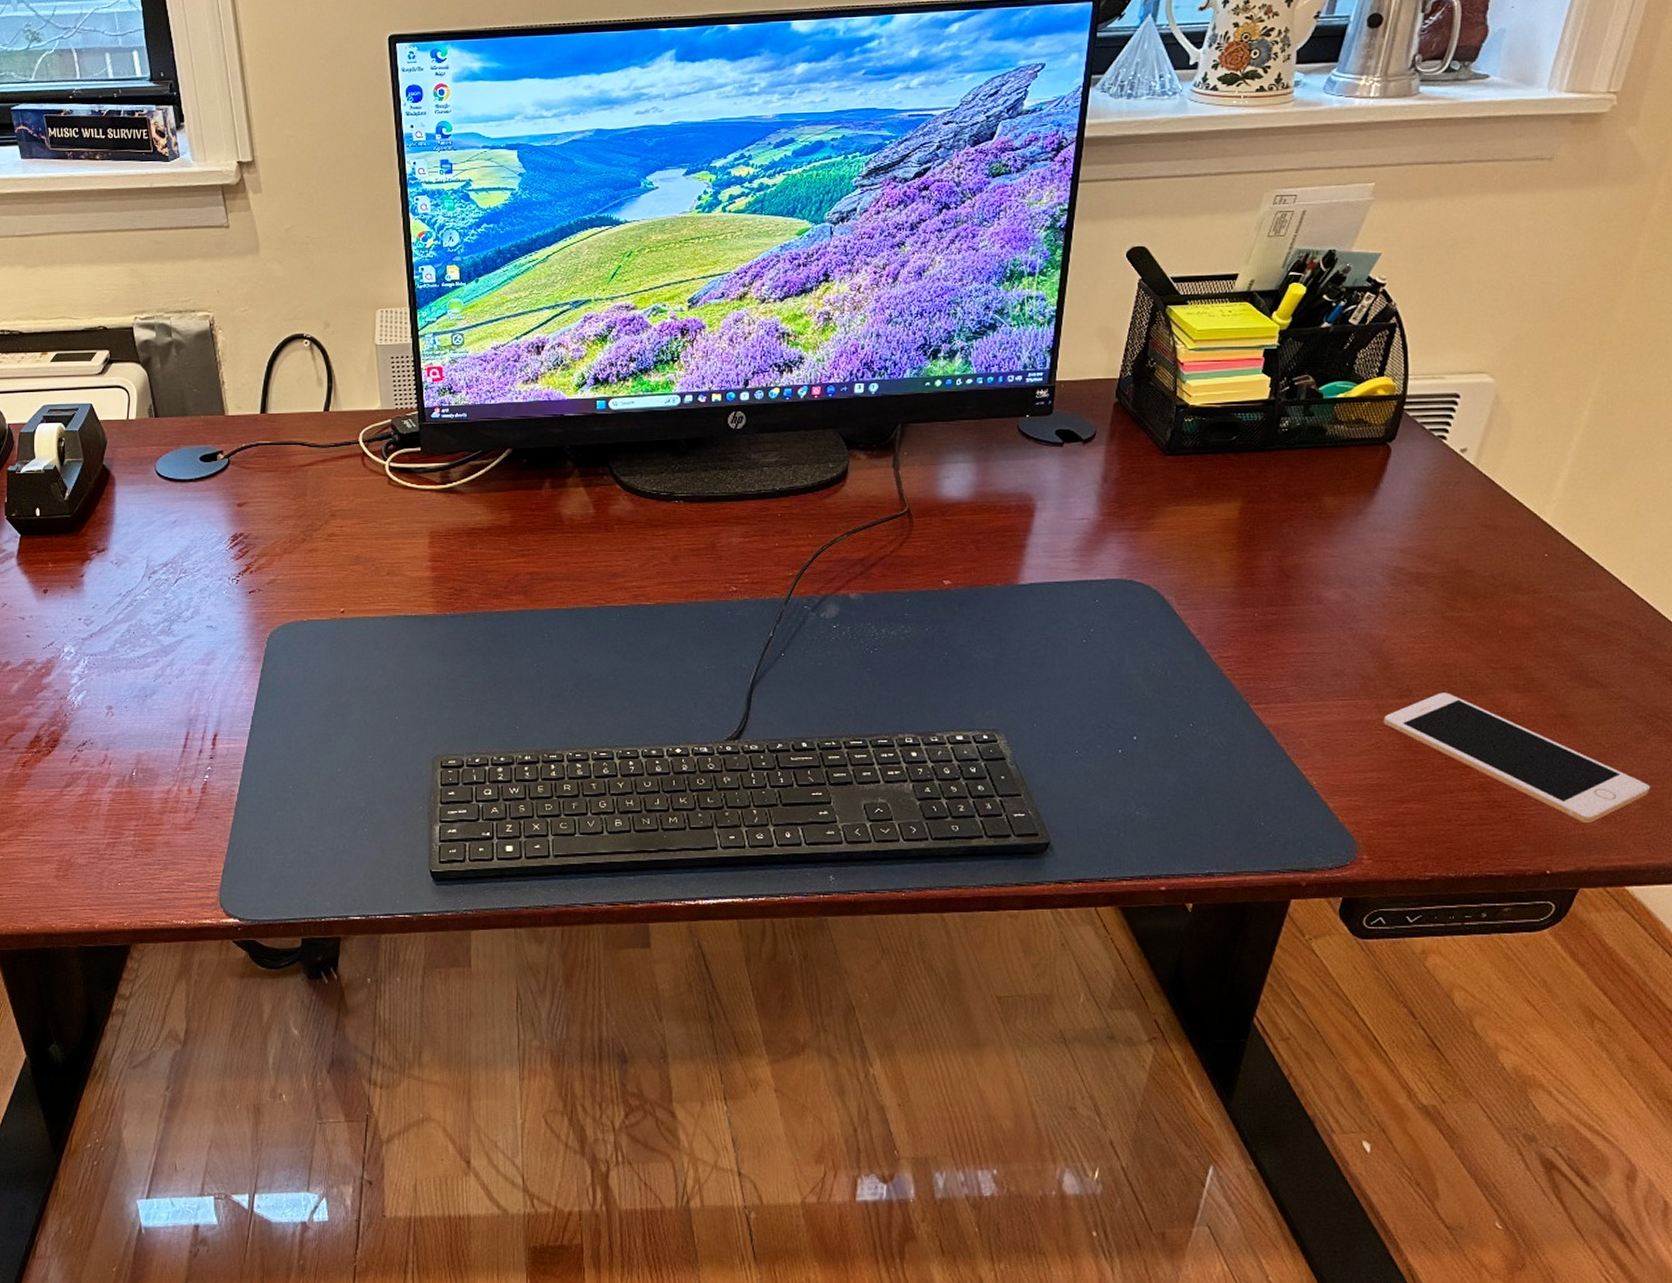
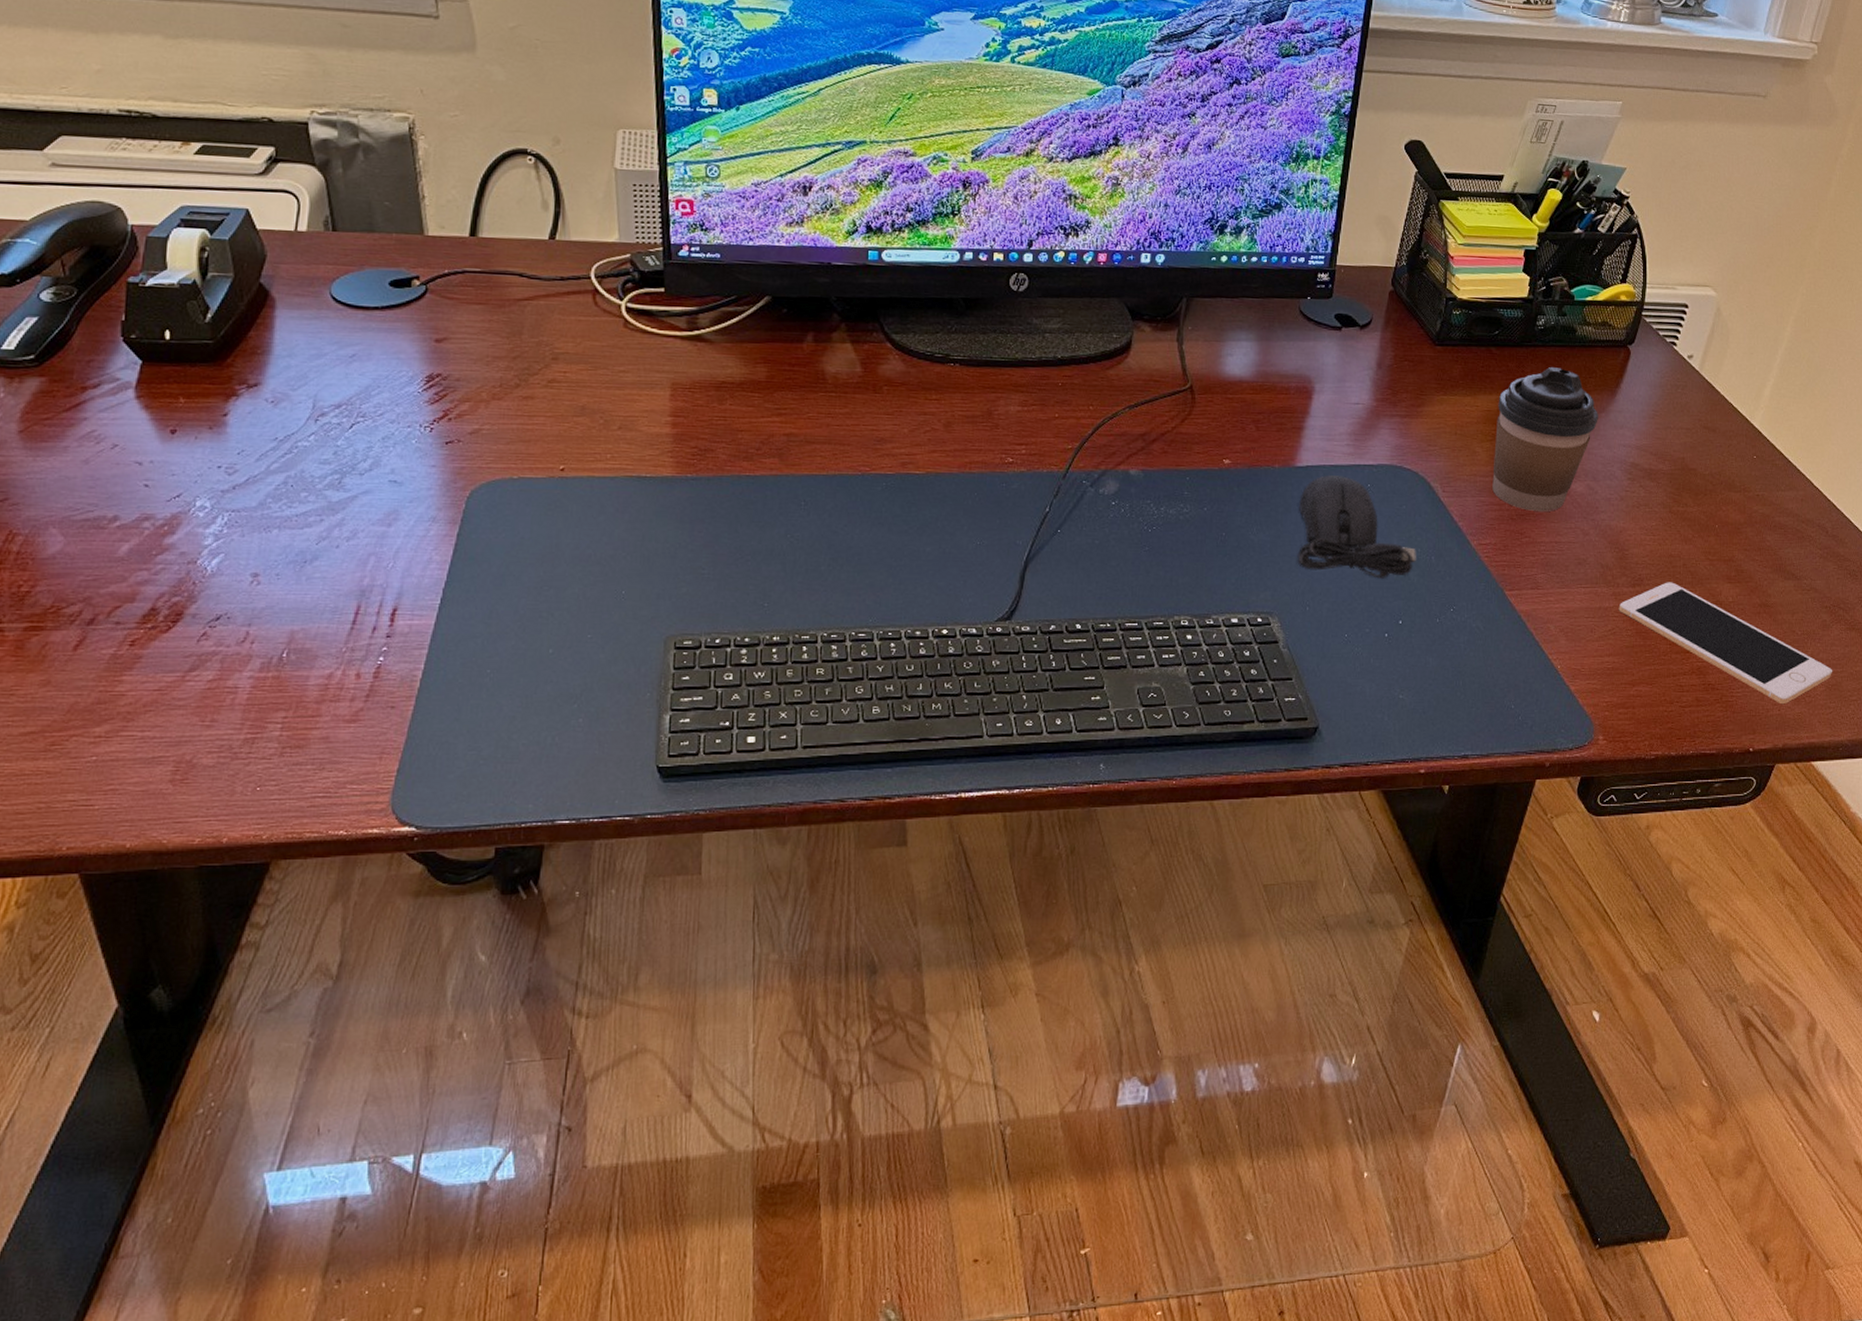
computer mouse: none [1023,592,1151,694] -> present [1297,475,1416,579]
coffee cup: none [1233,469,1354,621] -> present [1492,366,1598,511]

